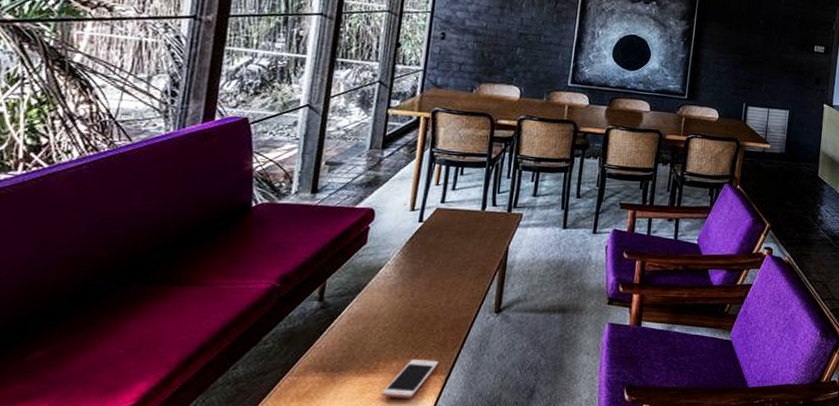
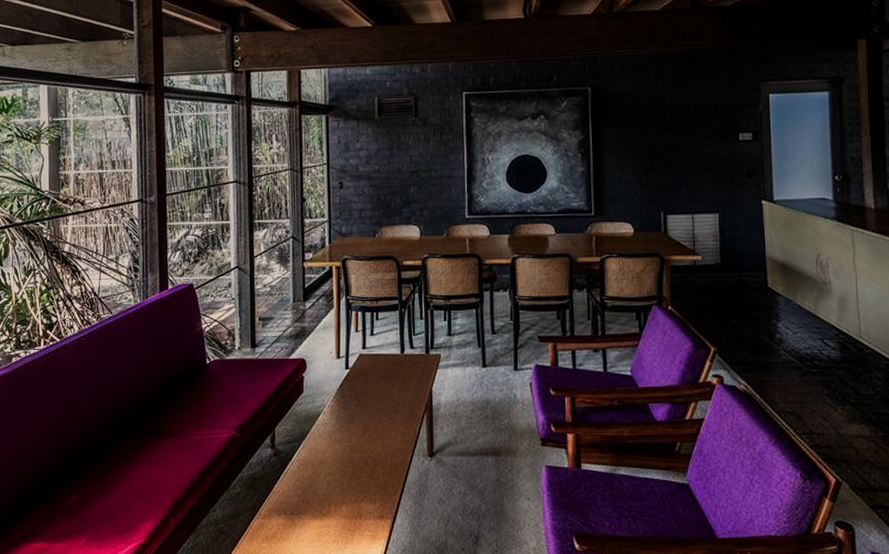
cell phone: present [382,359,439,398] -> none [337,503,384,542]

